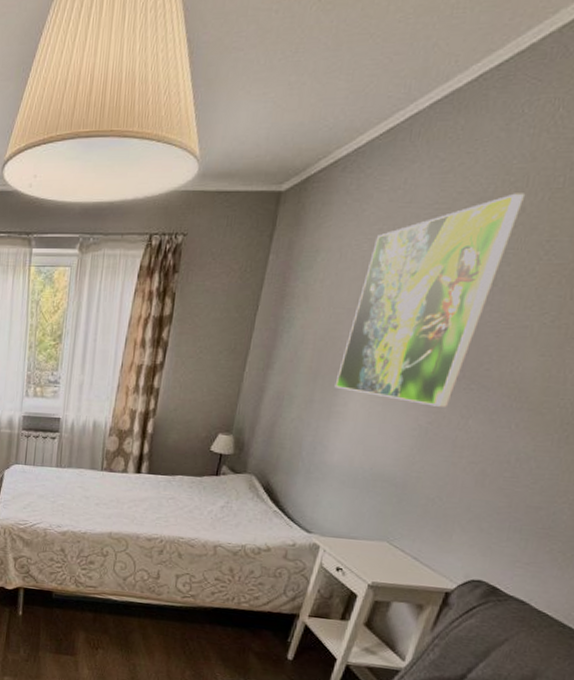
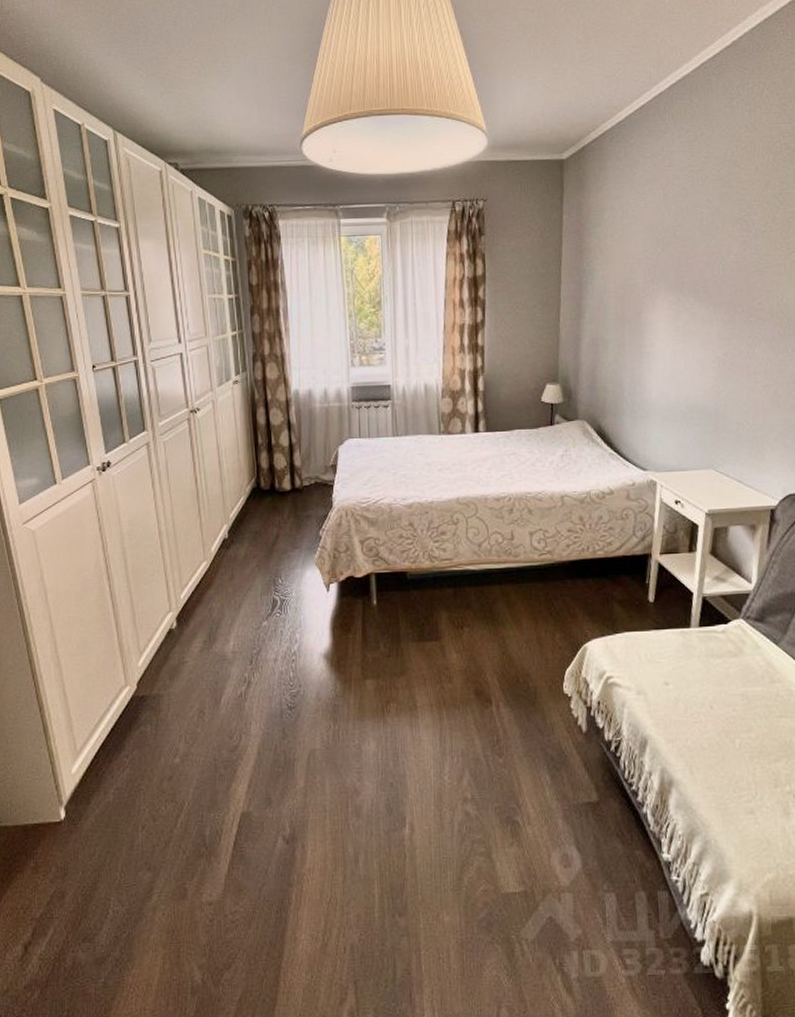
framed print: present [334,193,526,407] -> none [640,156,756,339]

